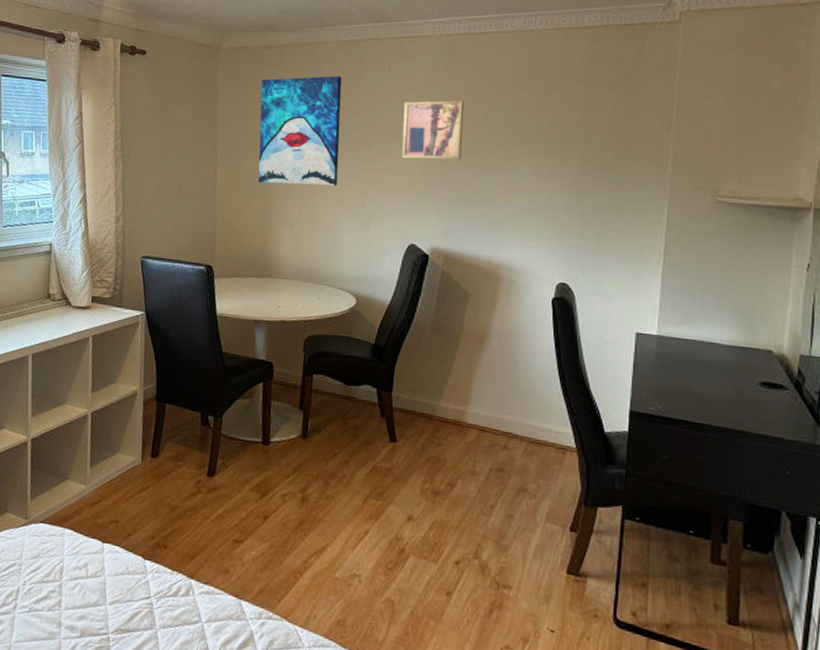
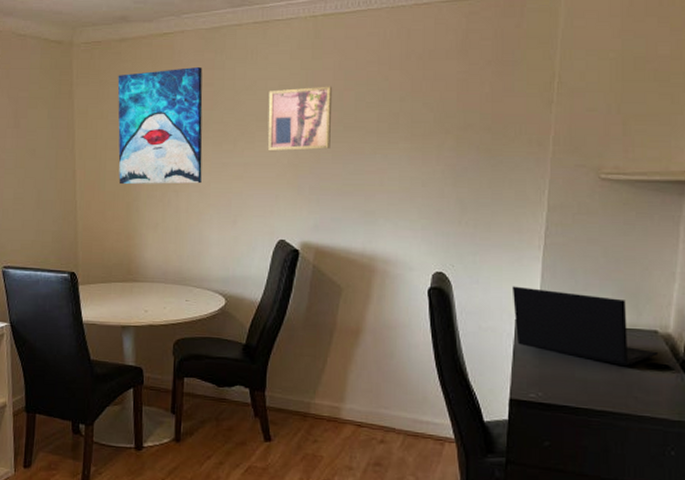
laptop: none [632,300,774,384] -> present [511,286,659,366]

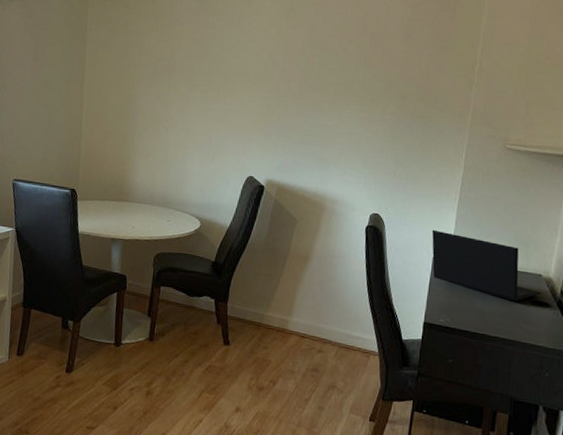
wall art: present [117,66,203,185] -> none [119,24,197,123]
wall art: present [268,86,333,151] -> none [246,51,302,104]

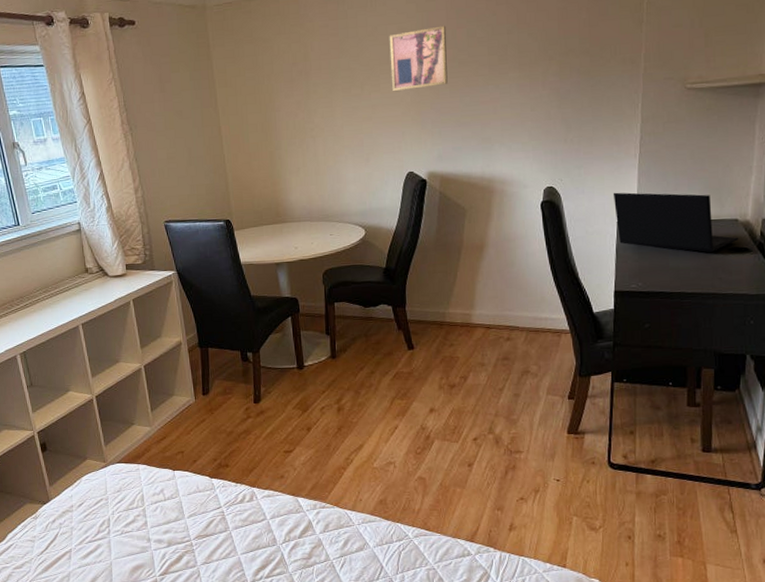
wall art: none [246,51,302,104] -> present [389,25,448,91]

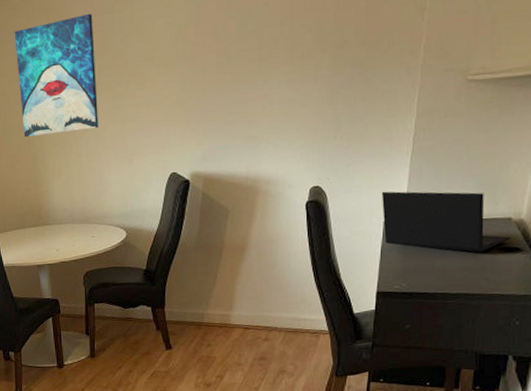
wall art: none [250,18,335,136] -> present [14,13,98,138]
wall art: present [389,25,448,91] -> none [156,18,216,89]

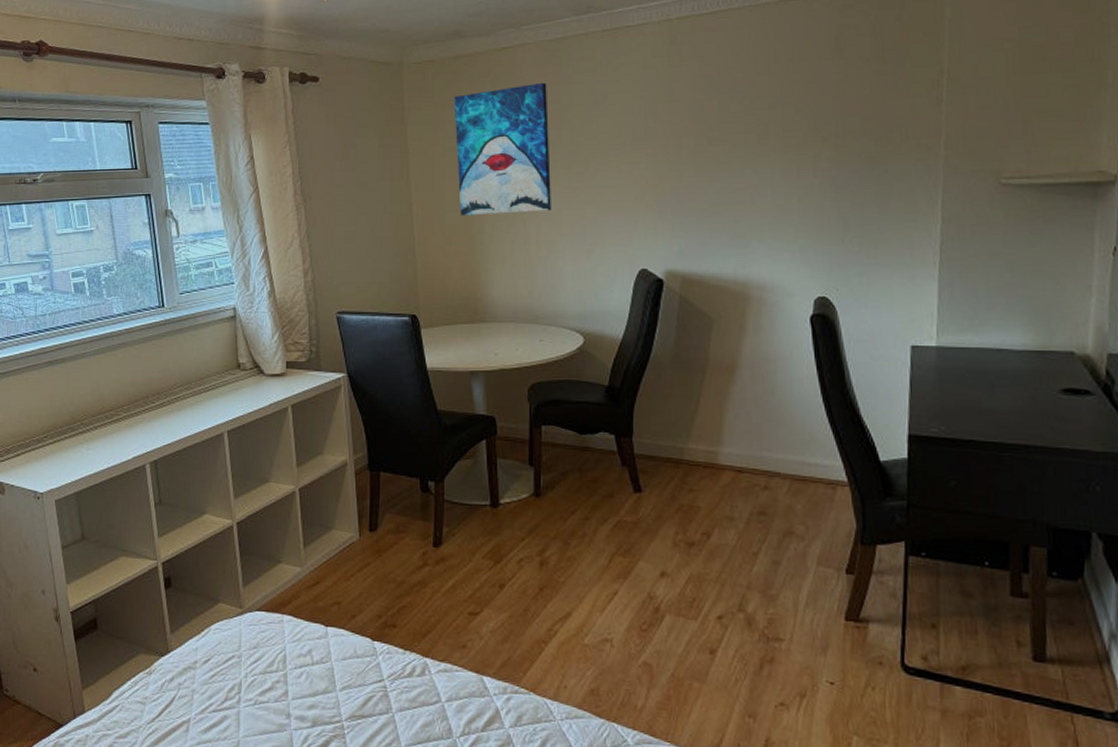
laptop: present [381,191,511,252] -> none [905,308,1077,392]

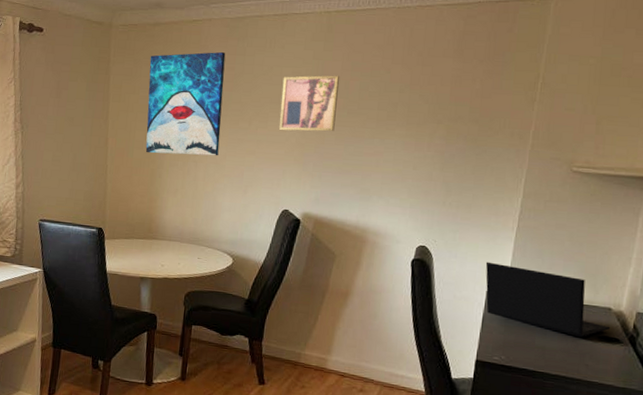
wall art: none [621,96,693,170] -> present [279,75,340,132]
laptop: none [905,308,1077,392] -> present [485,261,611,337]

